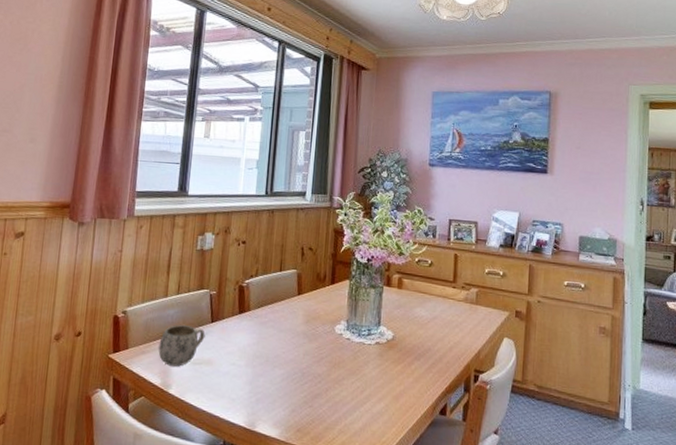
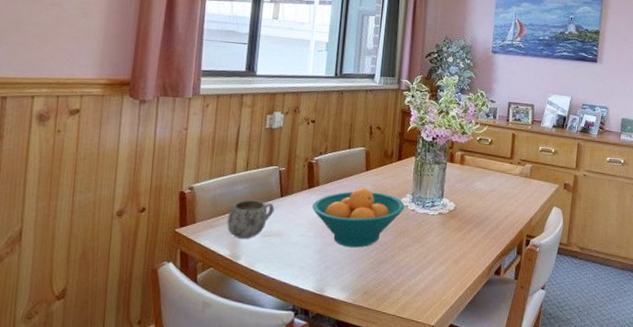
fruit bowl: none [243,313,340,379] -> present [312,187,405,248]

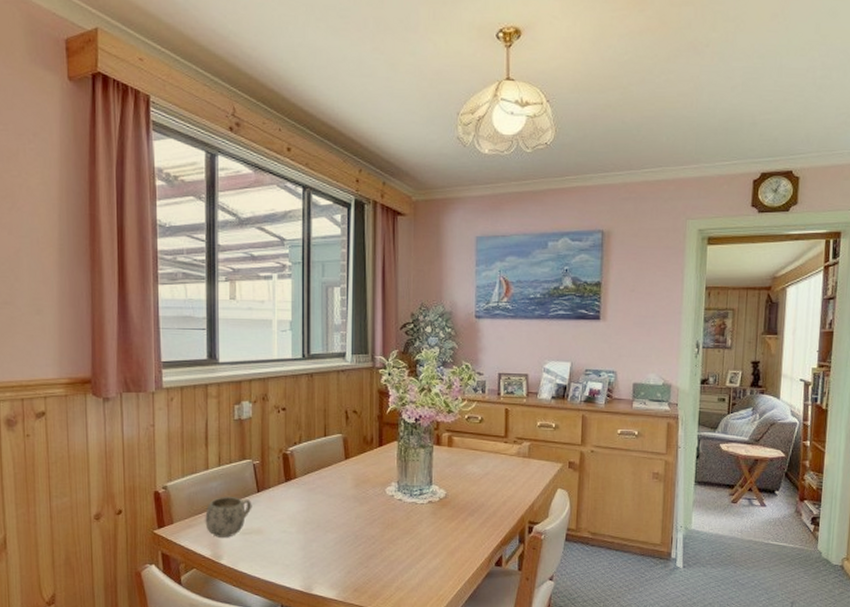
fruit bowl: present [312,187,405,248] -> none [292,478,391,543]

